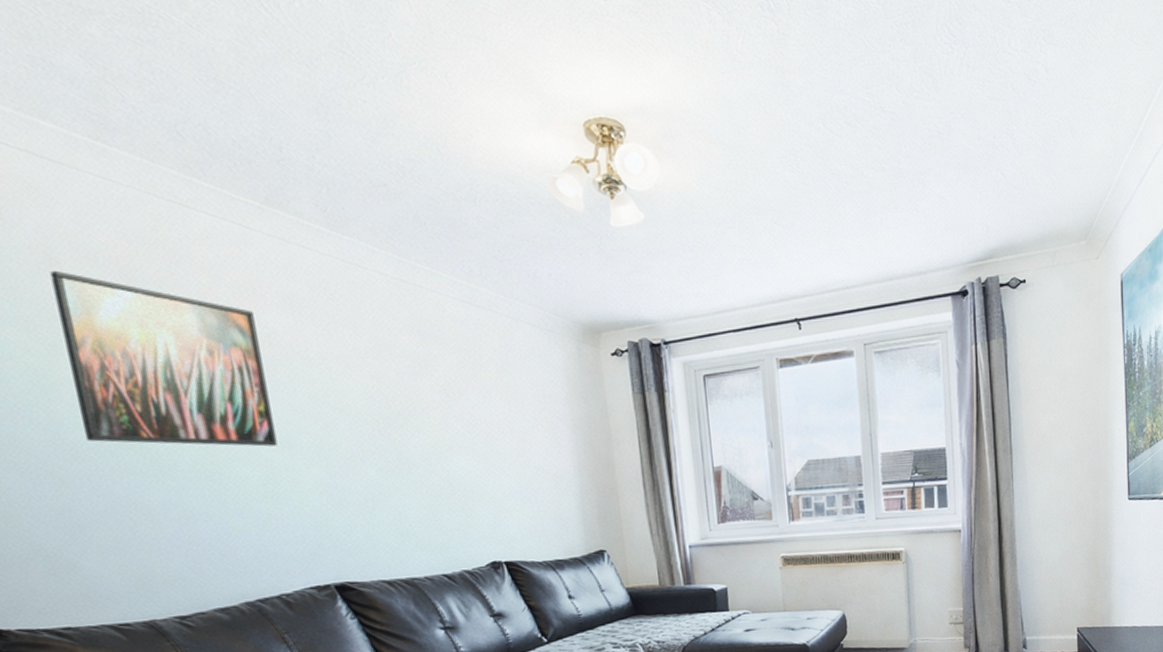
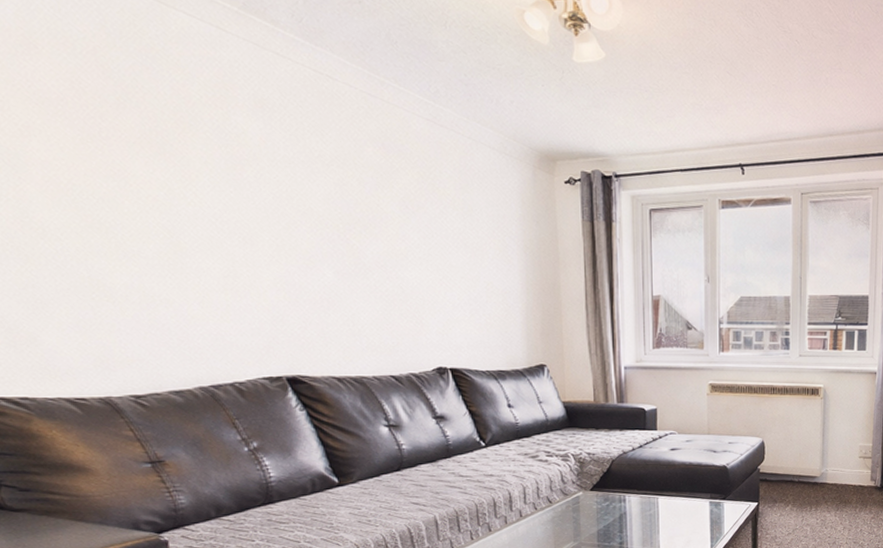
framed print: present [50,270,278,447] -> none [27,54,240,241]

